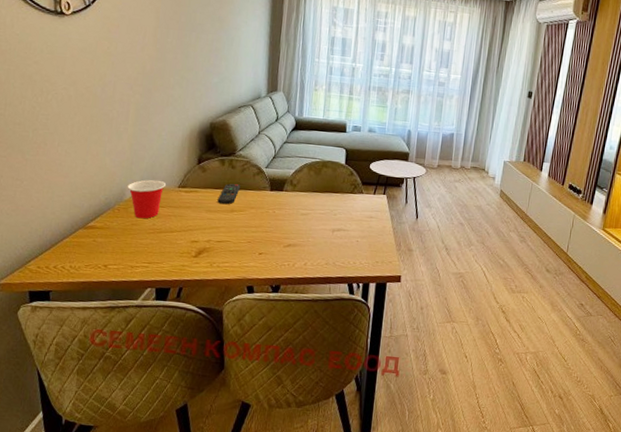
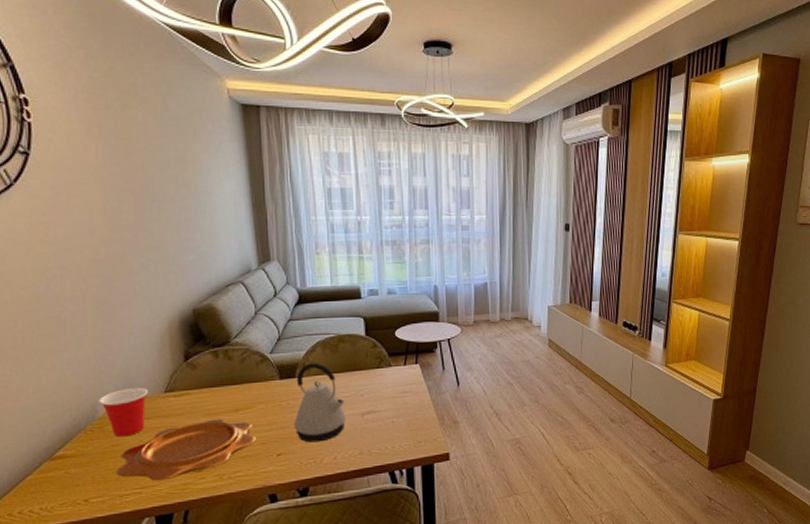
decorative bowl: none [132,215,244,260] -> present [117,418,256,481]
remote control: present [217,184,241,205] -> none [216,378,243,404]
kettle: none [275,181,320,249] -> present [293,363,346,443]

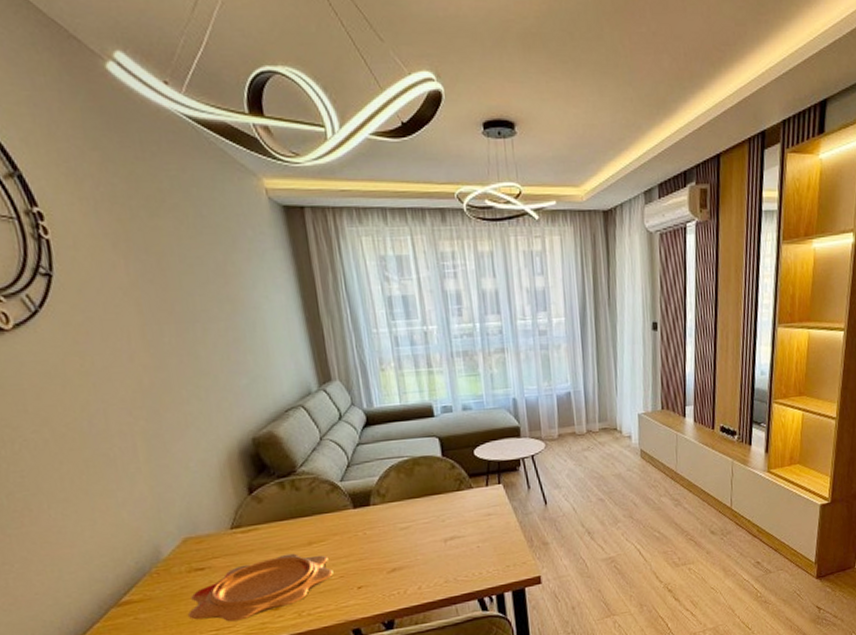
cup: present [99,387,148,437] -> none [161,525,214,579]
kettle: present [293,363,346,443] -> none [371,489,428,573]

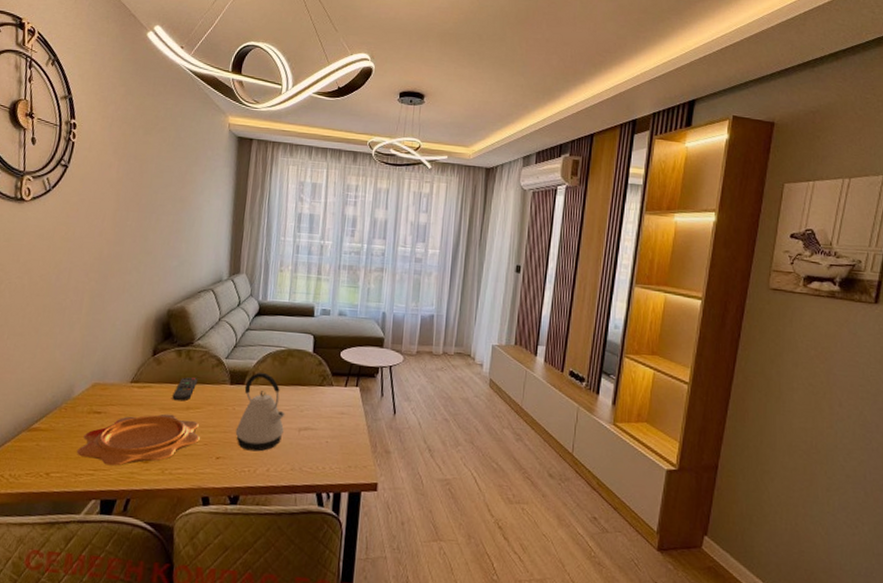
remote control: none [287,509,314,538] -> present [172,377,198,401]
kettle: none [371,489,428,573] -> present [235,373,285,452]

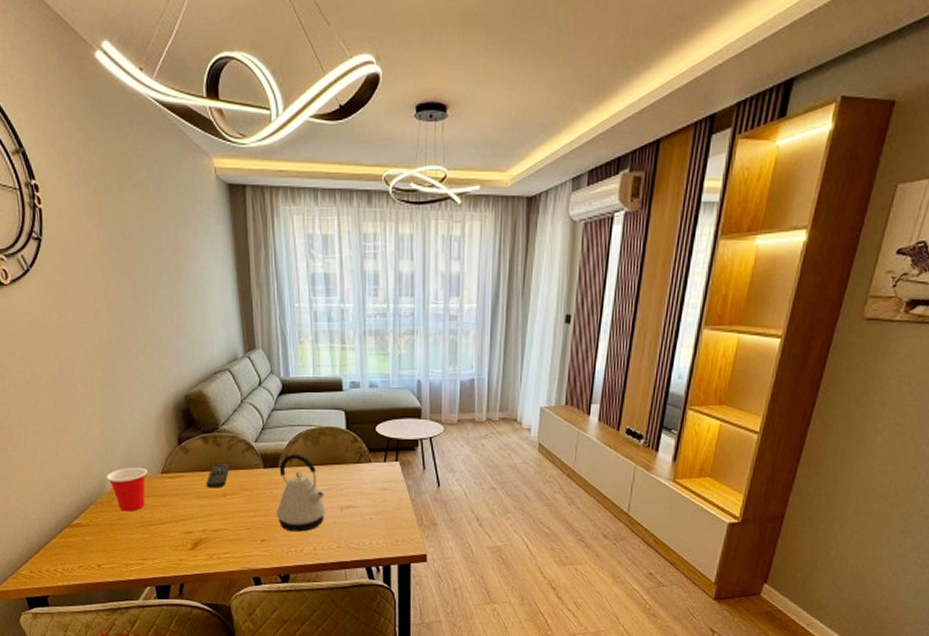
cup: none [76,374,117,419] -> present [106,467,147,512]
decorative bowl: present [77,413,200,466] -> none [123,502,242,555]

